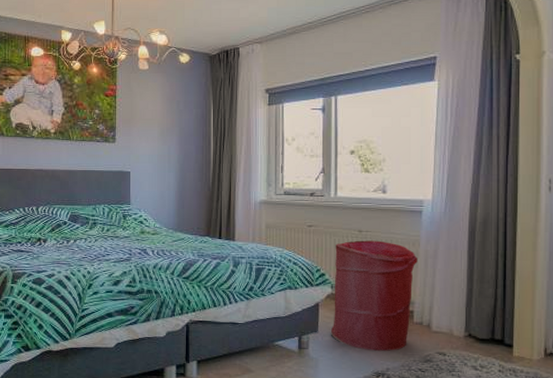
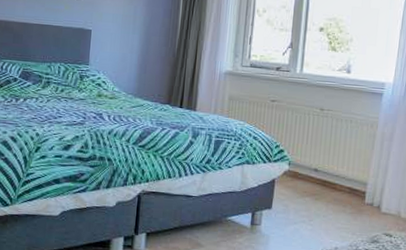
laundry hamper: present [330,240,418,351] -> none [284,118,374,231]

